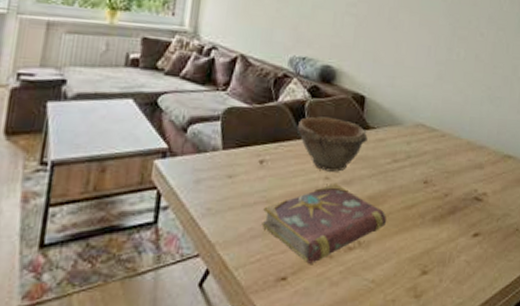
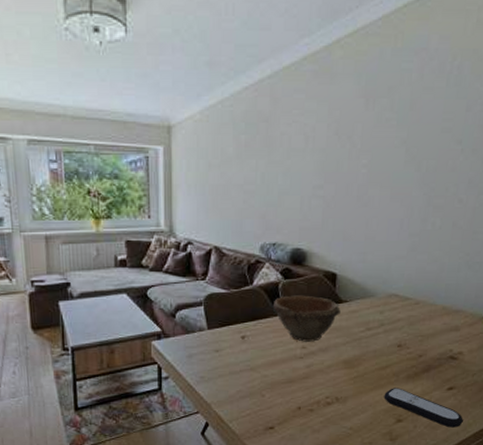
book: present [261,183,386,264] -> none [248,351,361,416]
remote control: none [409,232,489,283] -> present [384,388,463,428]

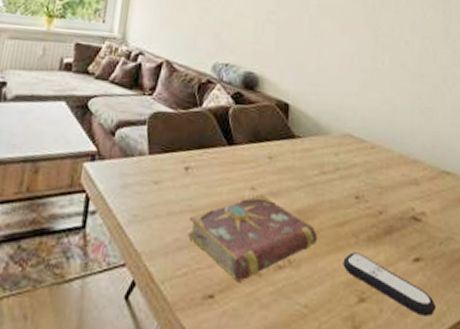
book: none [248,351,361,416] -> present [188,194,317,282]
bowl: present [272,295,341,342] -> none [221,123,293,183]

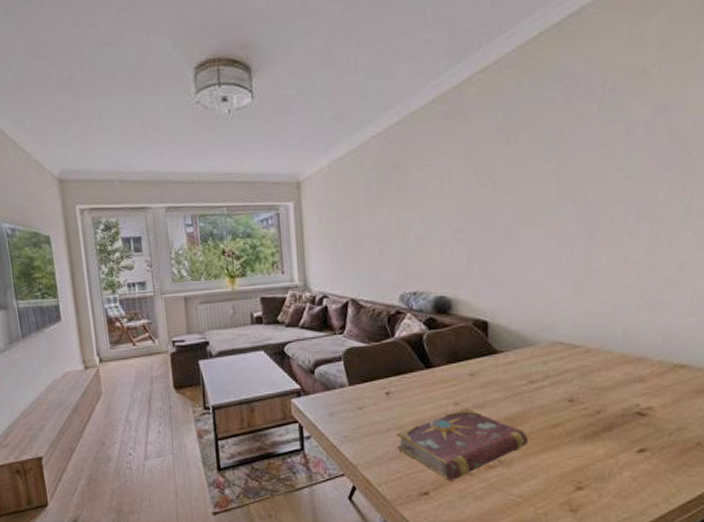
remote control: present [343,252,436,316] -> none [557,449,663,498]

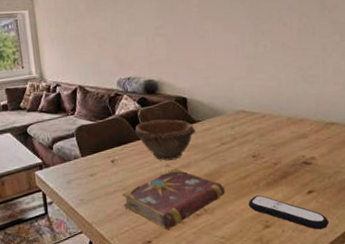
bowl: none [417,346,496,398] -> present [134,119,195,161]
remote control: none [557,449,663,498] -> present [248,195,329,230]

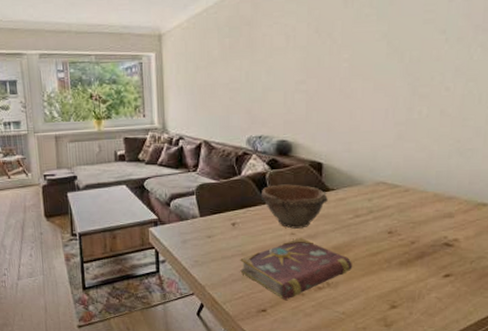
remote control: present [248,195,329,230] -> none [376,274,463,315]

